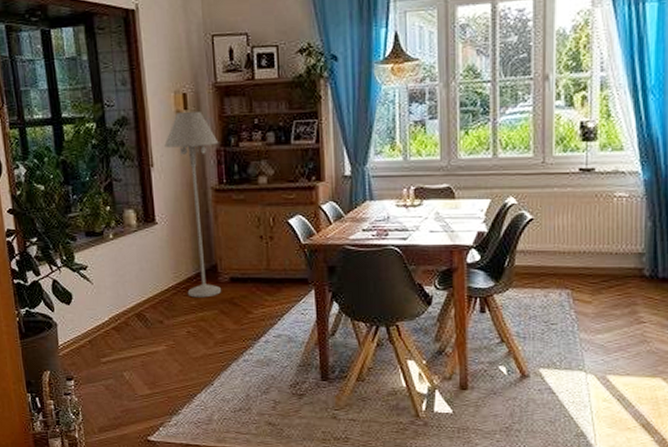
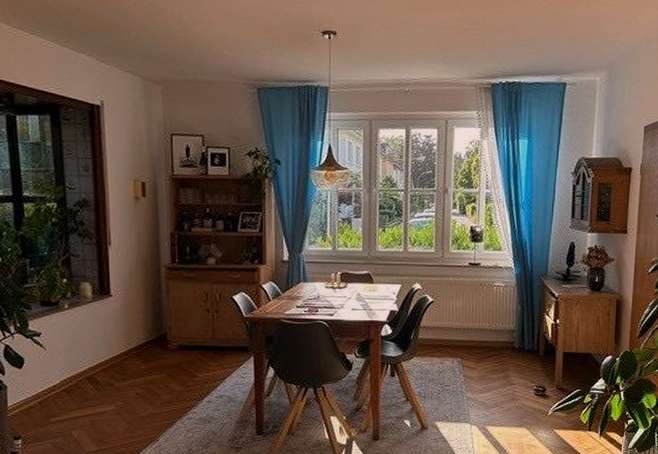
floor lamp: present [164,111,221,298] -> none [122,198,173,363]

